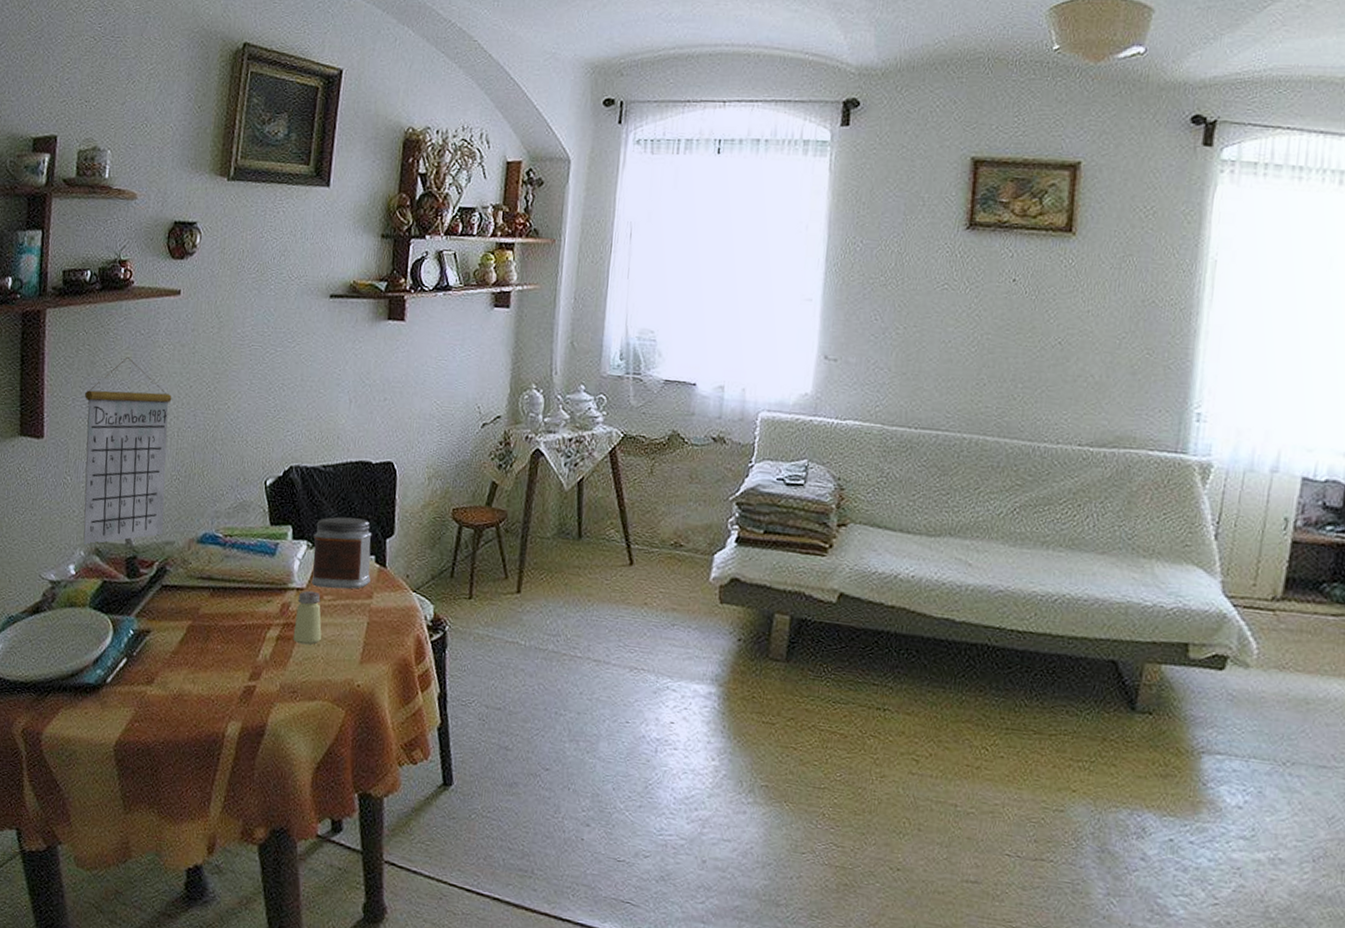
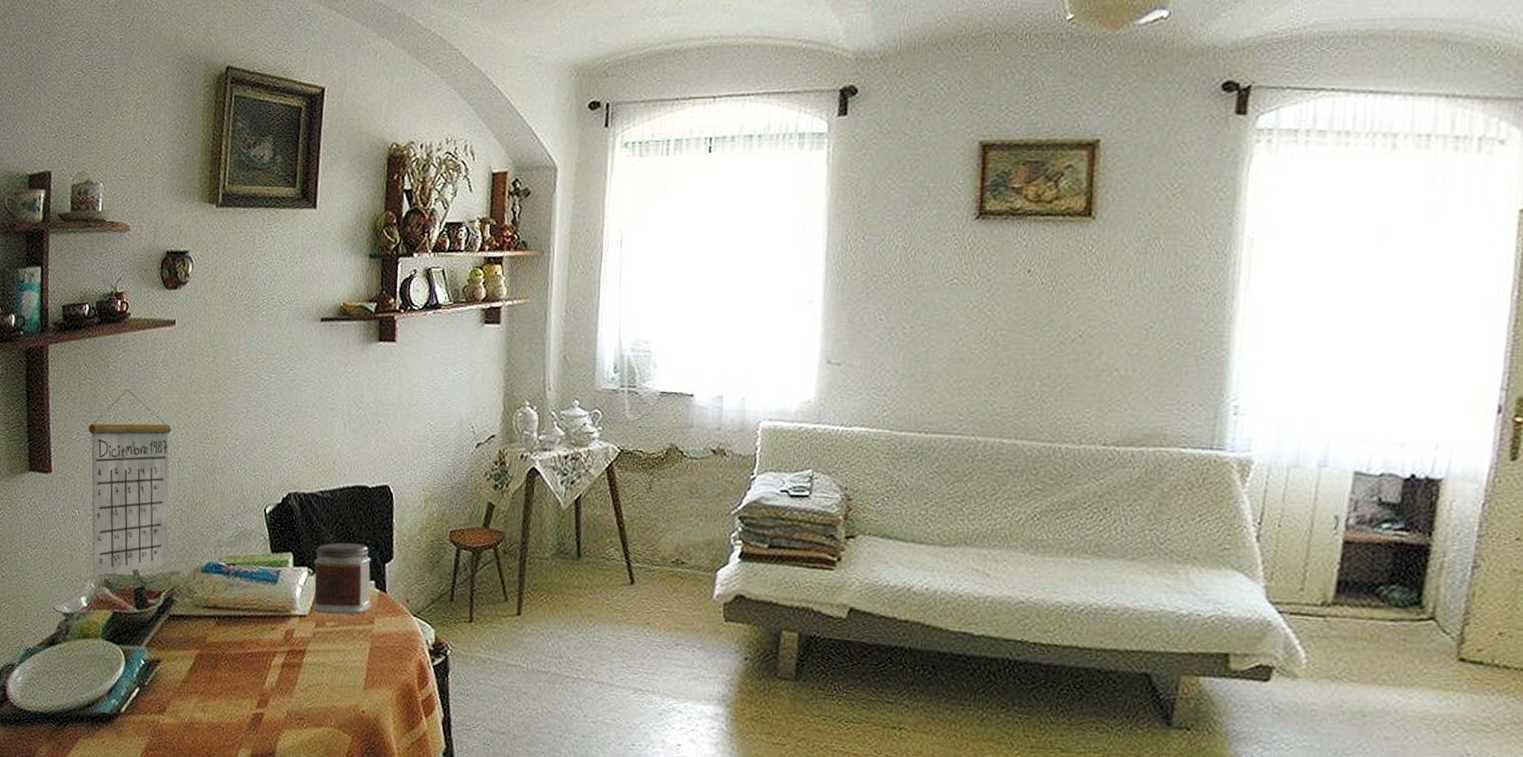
saltshaker: present [293,590,322,645] -> none [297,617,325,672]

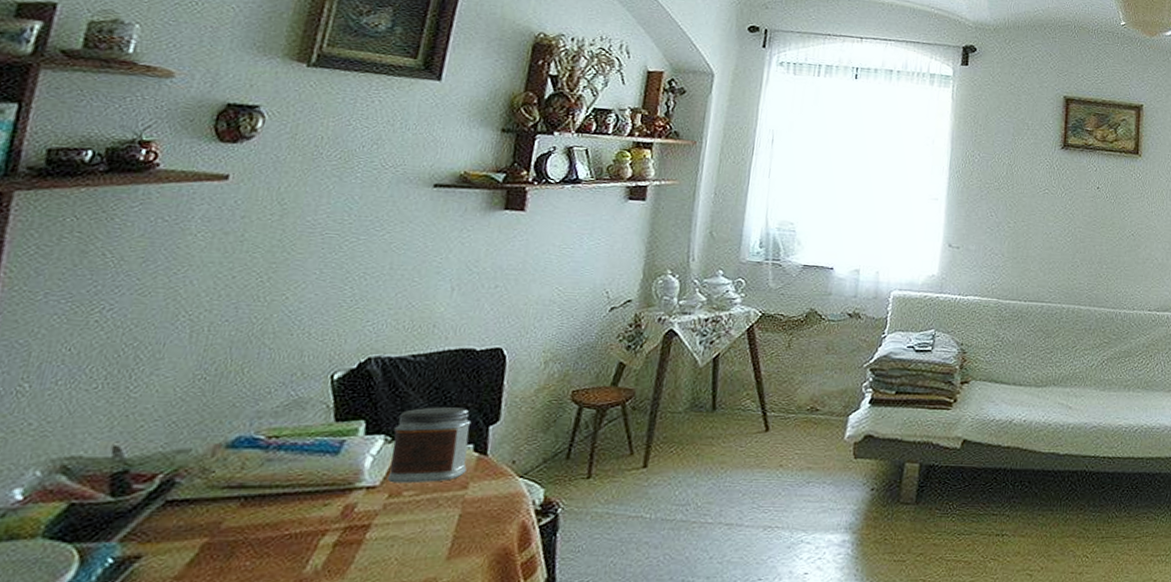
calendar: present [89,388,172,578] -> none [40,245,205,464]

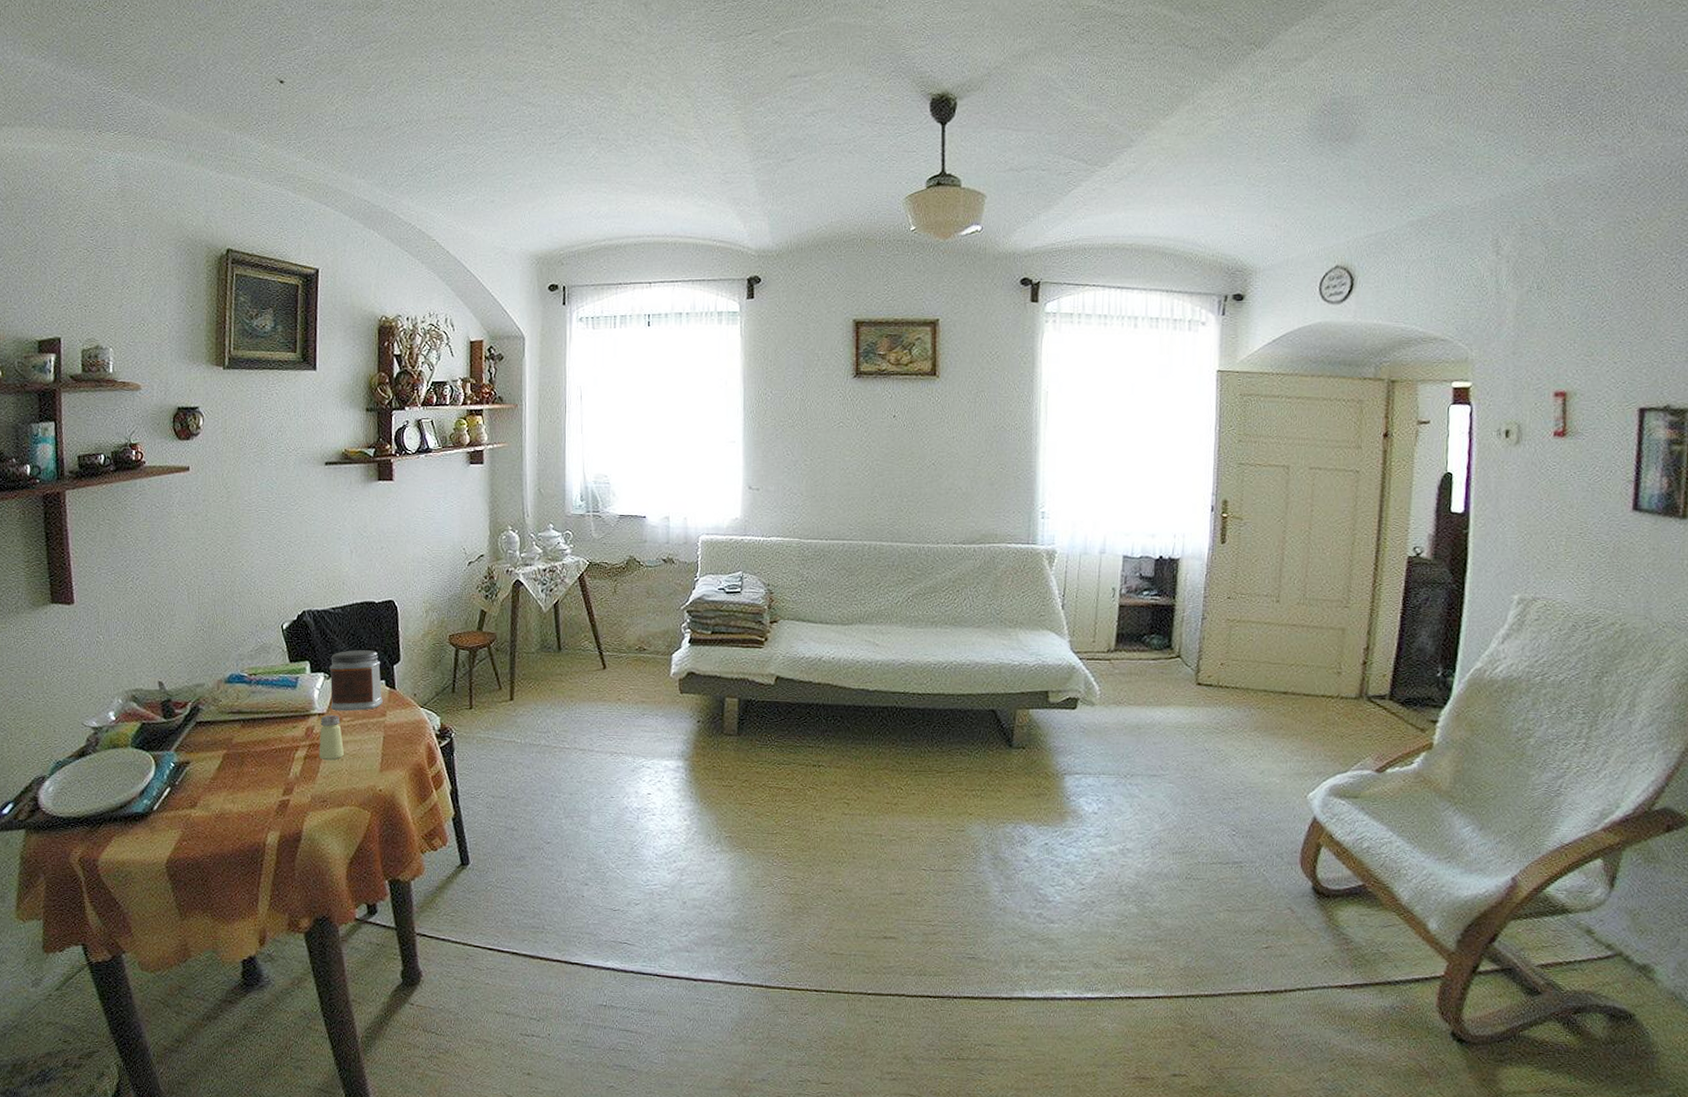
saltshaker: none [356,488,399,547] -> present [319,714,344,761]

